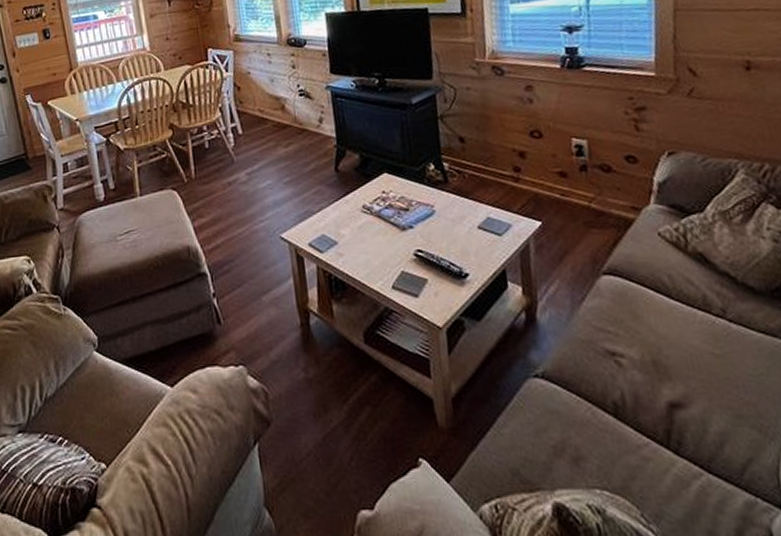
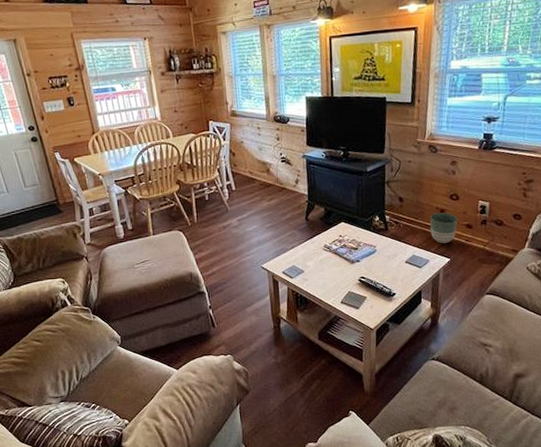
planter: none [505,156,546,200] -> present [430,212,458,243]

